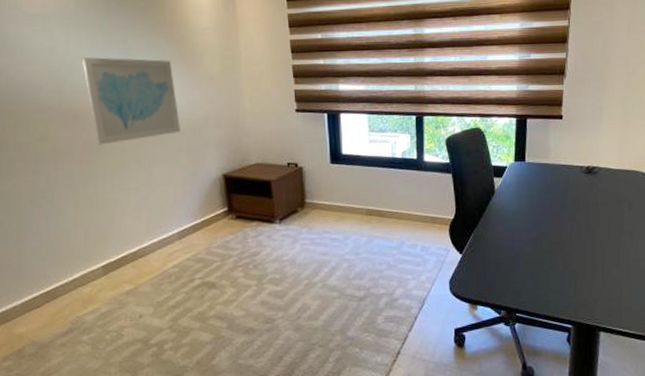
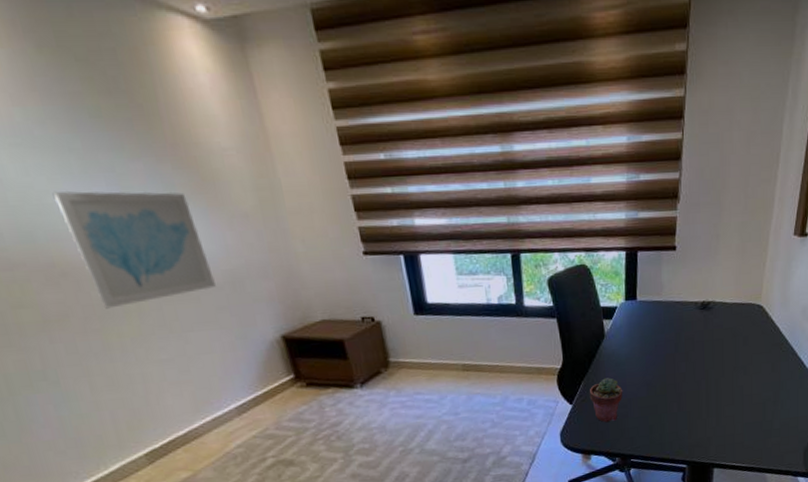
potted succulent: none [478,231,510,275] -> present [589,377,623,423]

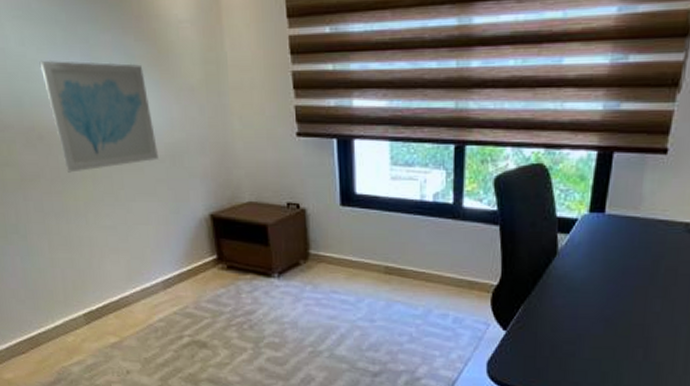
potted succulent: present [589,377,623,423] -> none [528,304,573,359]

